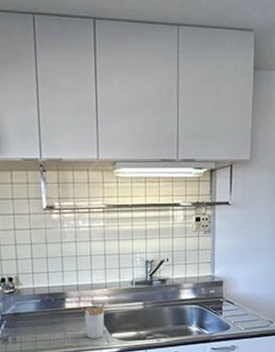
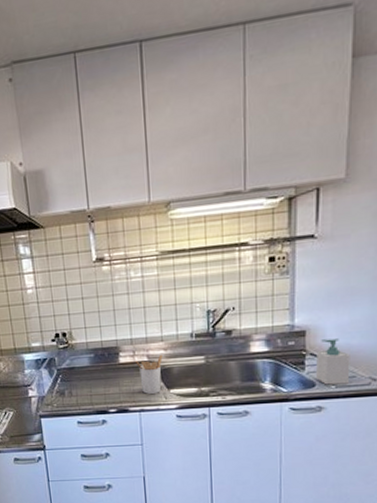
soap bottle: none [231,288,255,327] -> present [316,338,350,385]

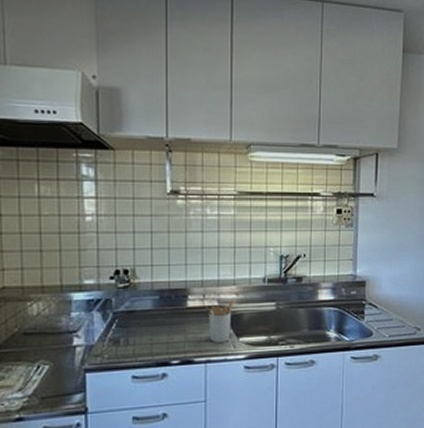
soap bottle: present [316,338,350,385] -> none [374,290,400,334]

